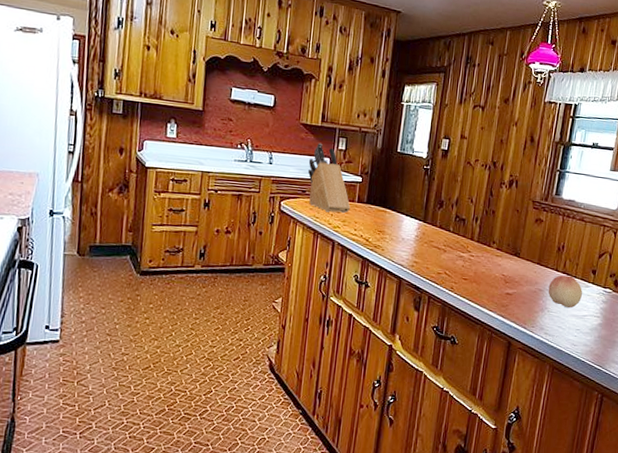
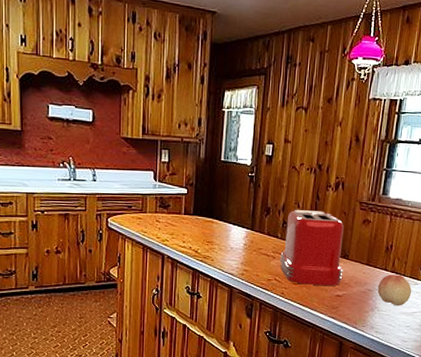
knife block: present [307,143,351,214] -> none [132,156,178,227]
toaster: none [451,205,516,284] -> present [280,210,344,286]

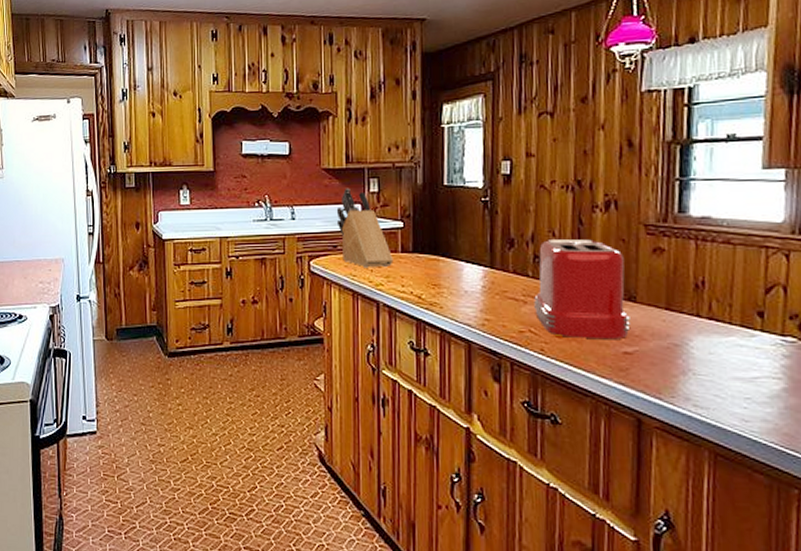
knife block: none [132,156,178,227] -> present [336,188,394,268]
fruit: present [377,274,412,306] -> none [688,322,746,368]

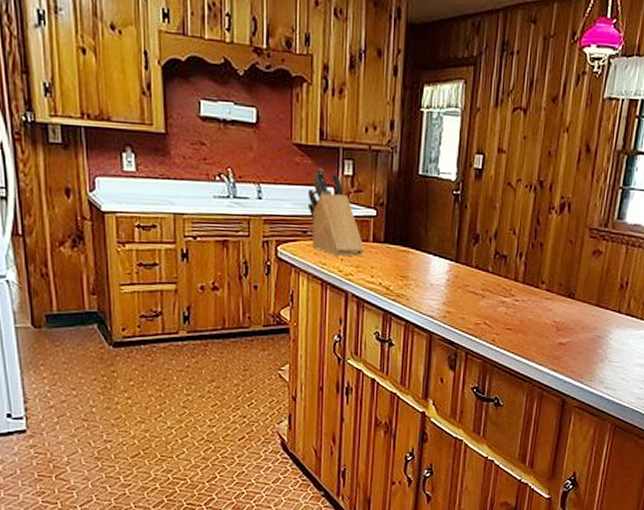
toaster: present [534,239,631,340] -> none [491,237,570,332]

